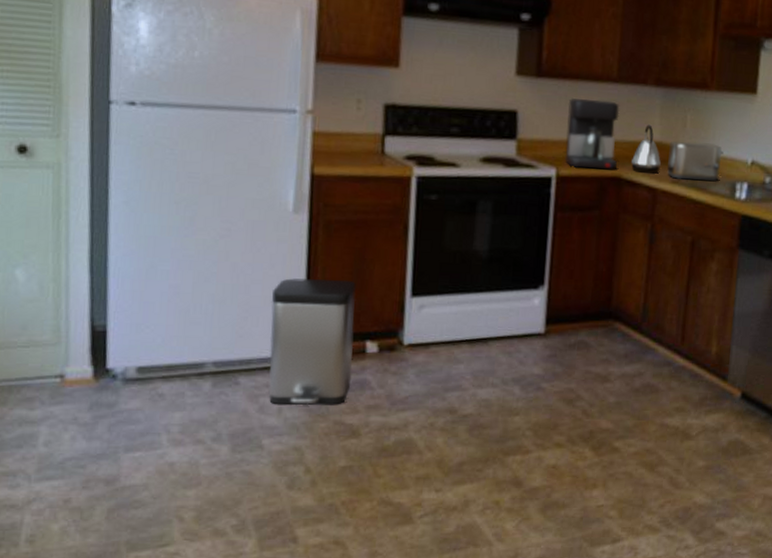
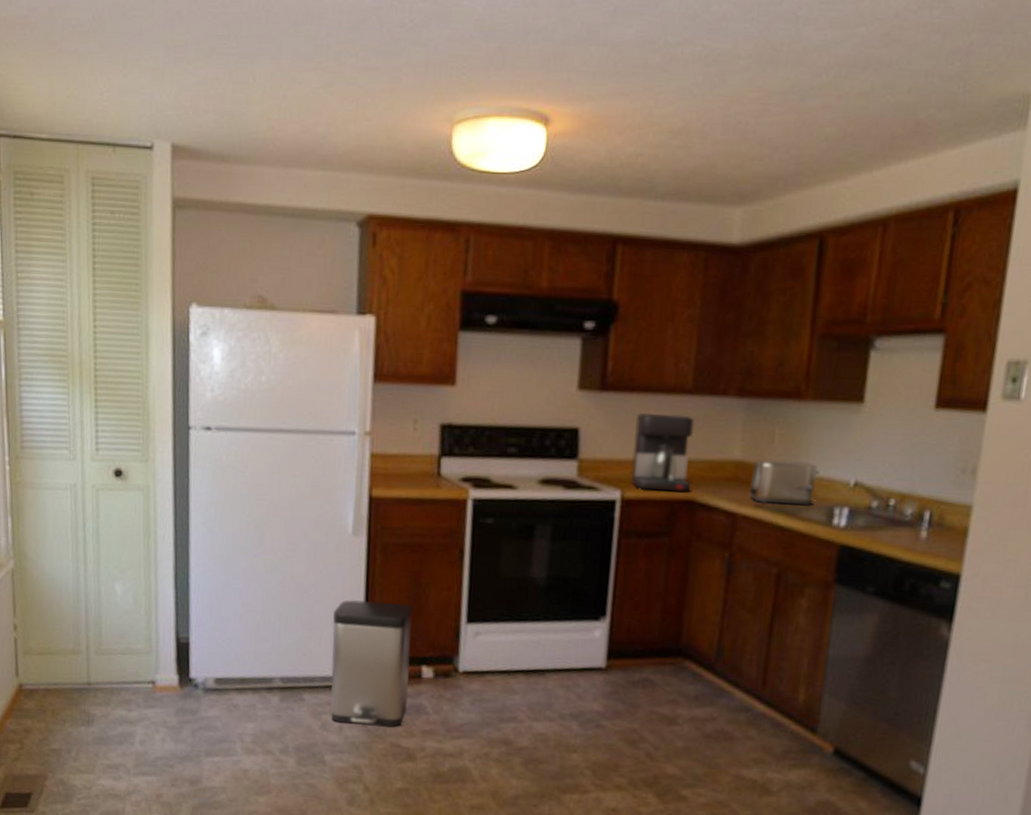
kettle: present [630,124,662,174] -> none [706,441,743,497]

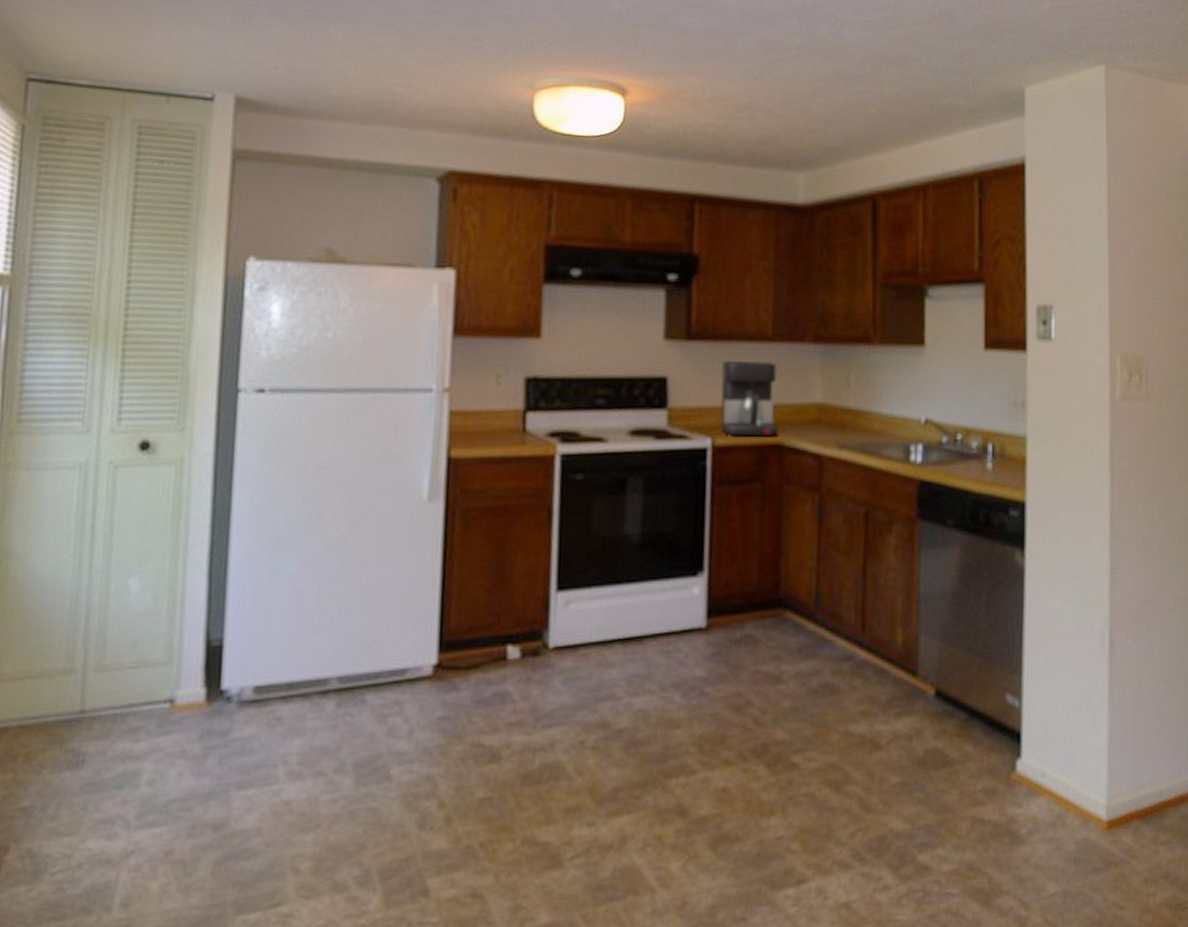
pedal bin: present [330,600,412,728] -> none [398,574,496,726]
toaster: present [749,459,819,506] -> none [833,401,893,444]

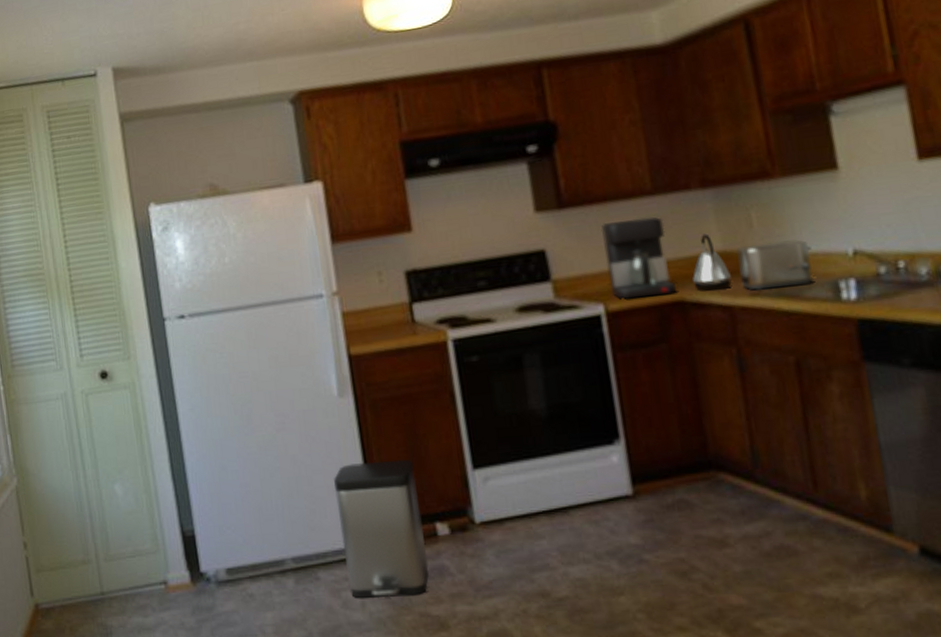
pedal bin: none [398,574,496,726] -> present [334,459,429,599]
kettle: none [792,385,827,439] -> present [692,233,733,291]
toaster: none [833,401,893,444] -> present [736,239,814,291]

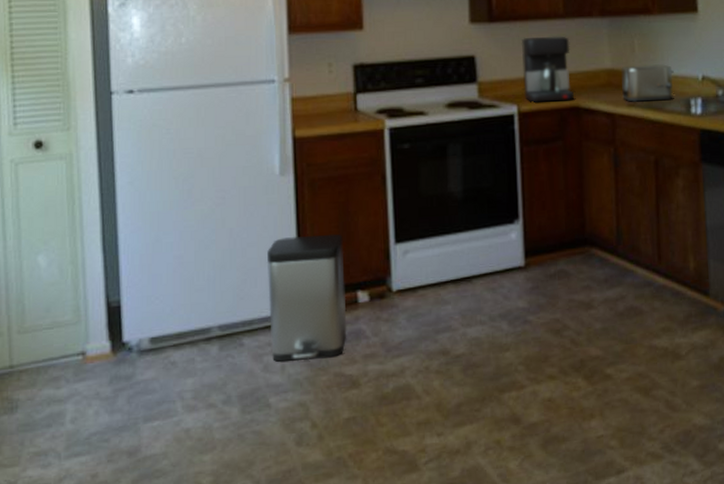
kettle: present [692,233,733,291] -> none [586,53,616,100]

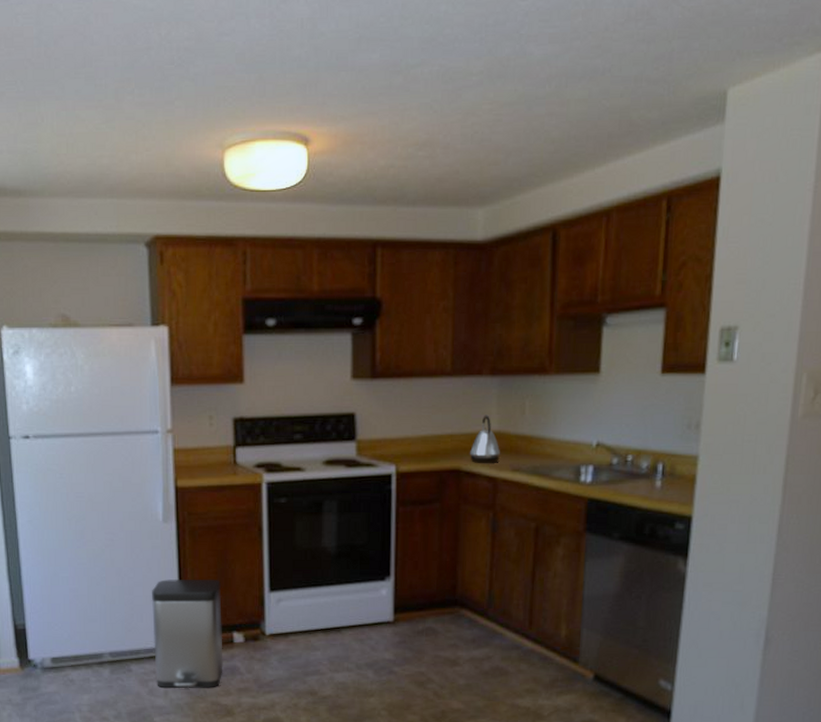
coffee maker: present [521,36,574,102] -> none [403,395,456,463]
kettle: none [586,53,616,100] -> present [469,415,501,463]
toaster: present [621,64,674,102] -> none [507,428,566,467]

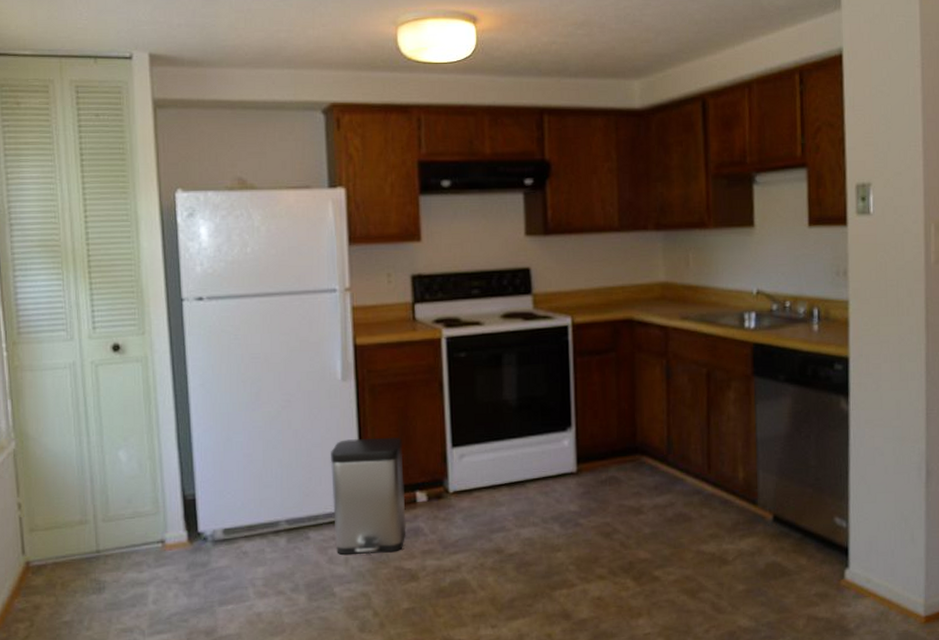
kettle: present [469,415,501,463] -> none [640,267,670,313]

